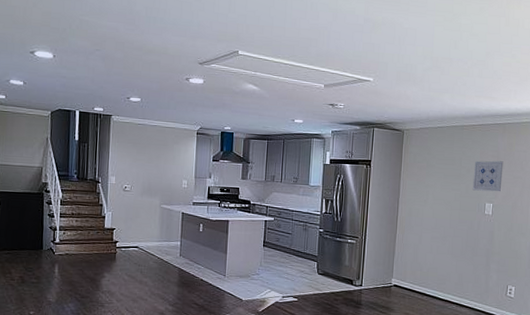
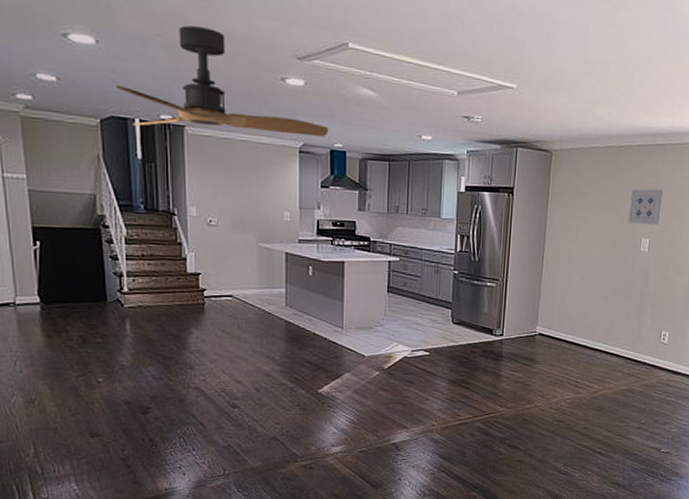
ceiling fan: none [64,42,221,122] -> present [115,25,329,137]

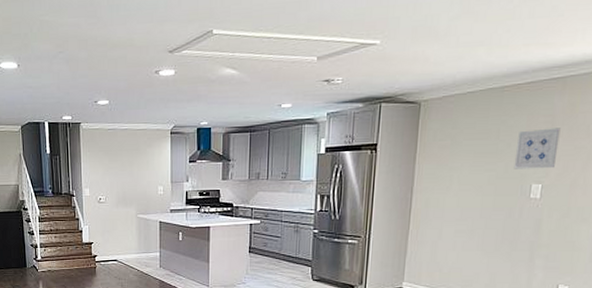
ceiling fan: present [115,25,329,137] -> none [31,39,196,128]

